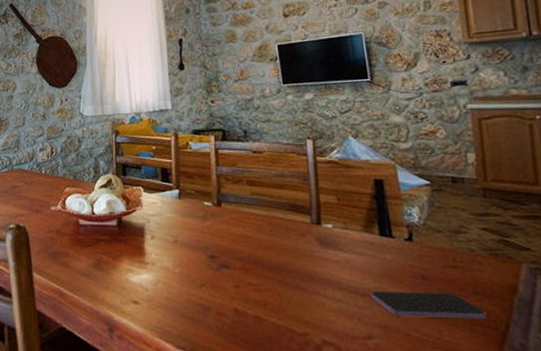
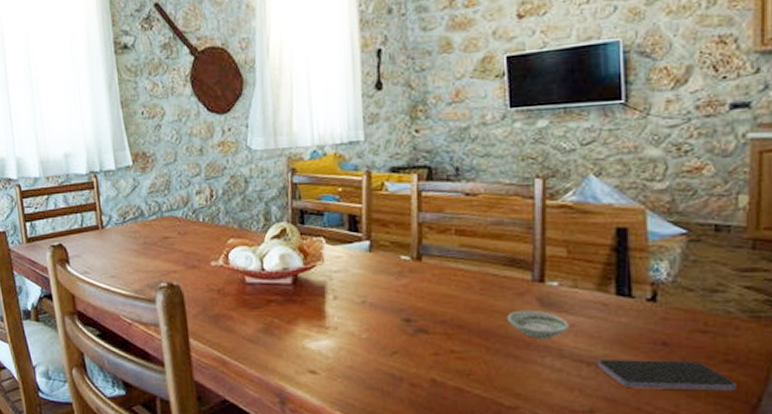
saucer: none [293,248,345,274] -> present [506,310,570,339]

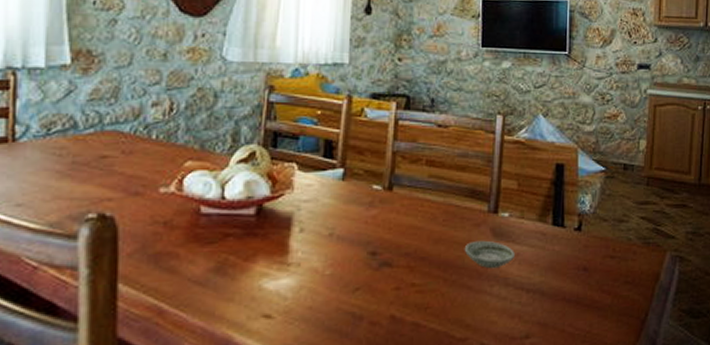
smartphone: present [597,360,737,391] -> none [534,283,632,312]

